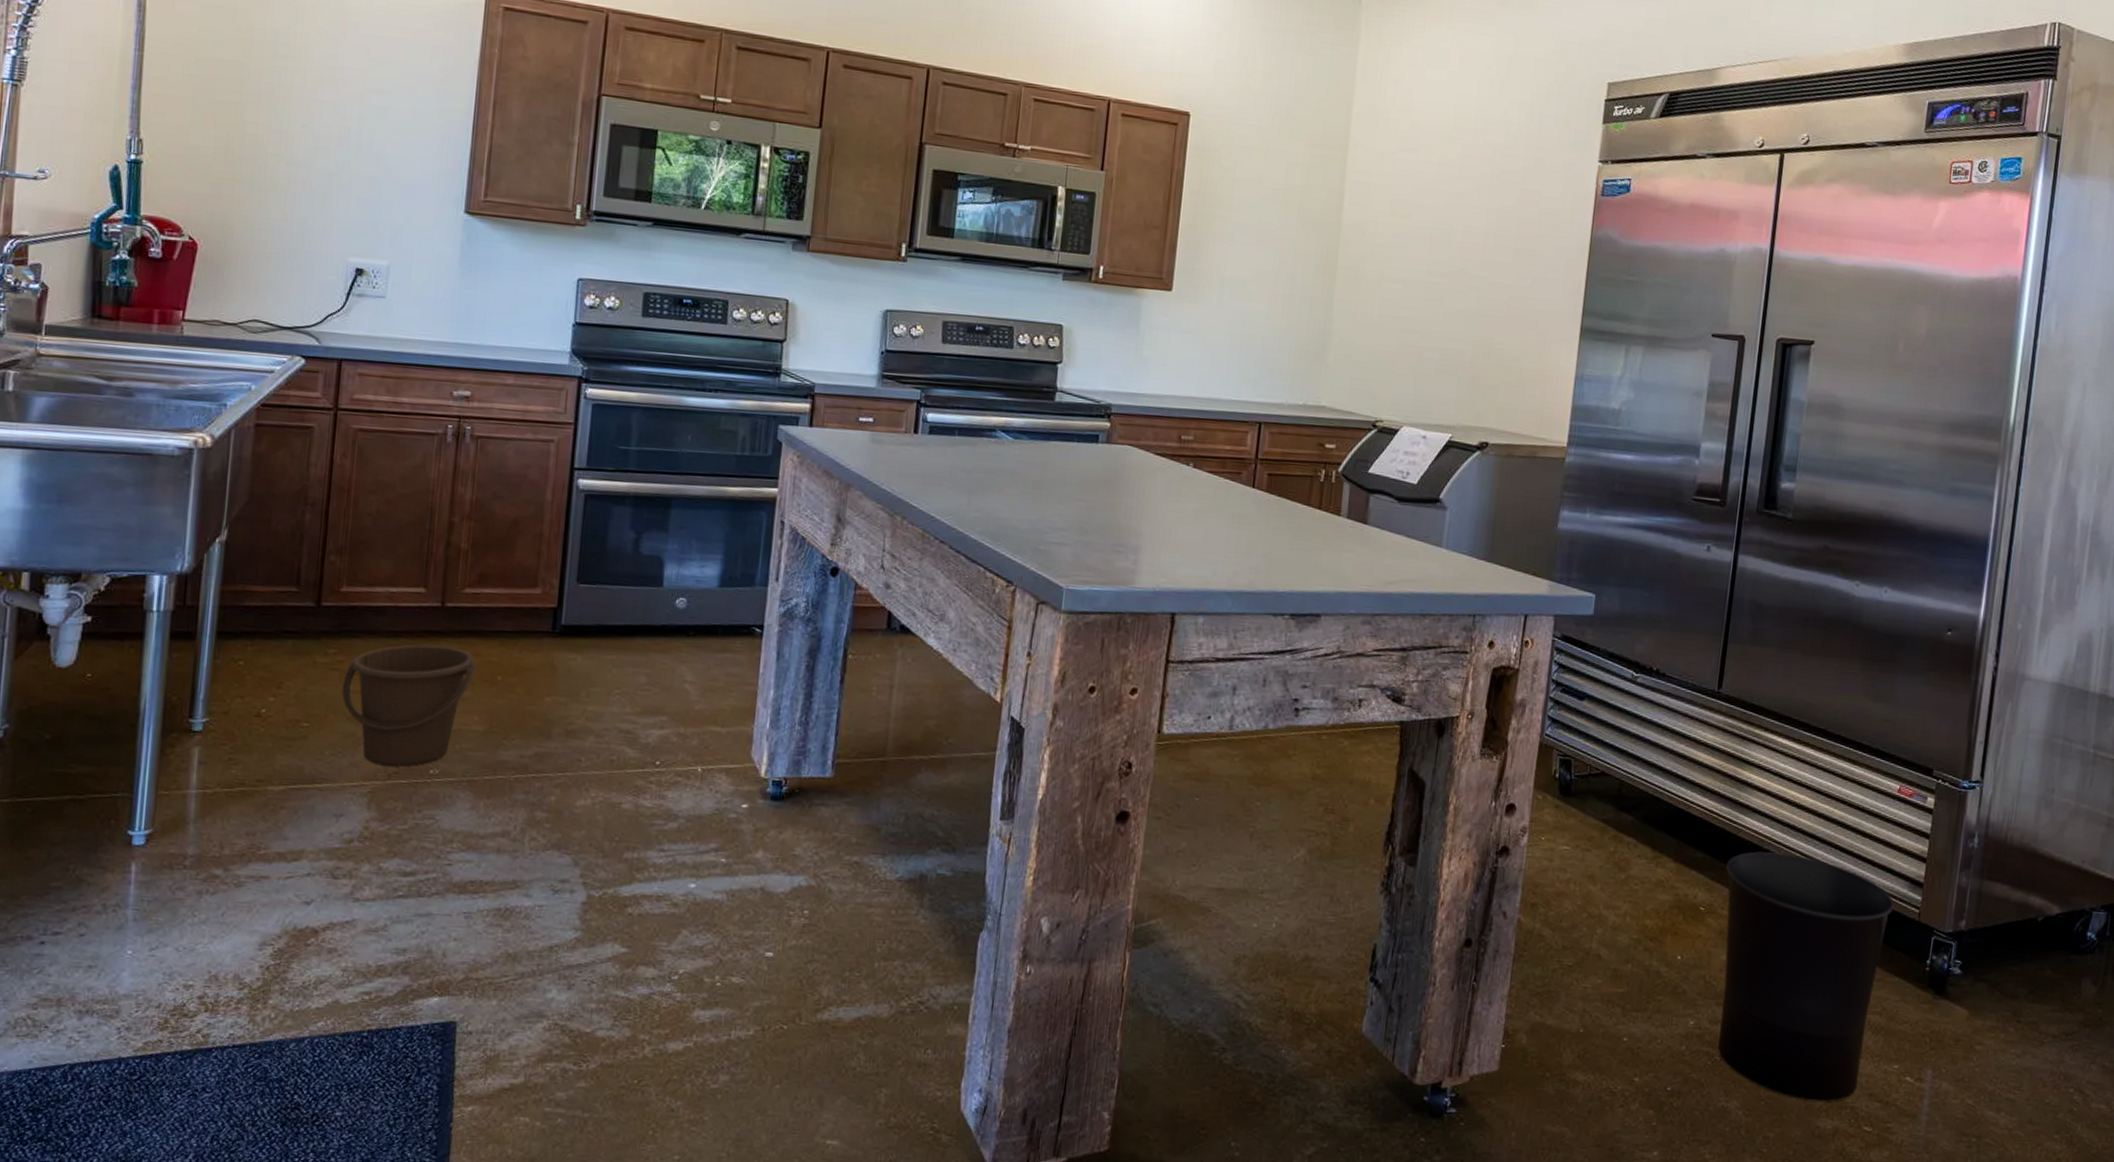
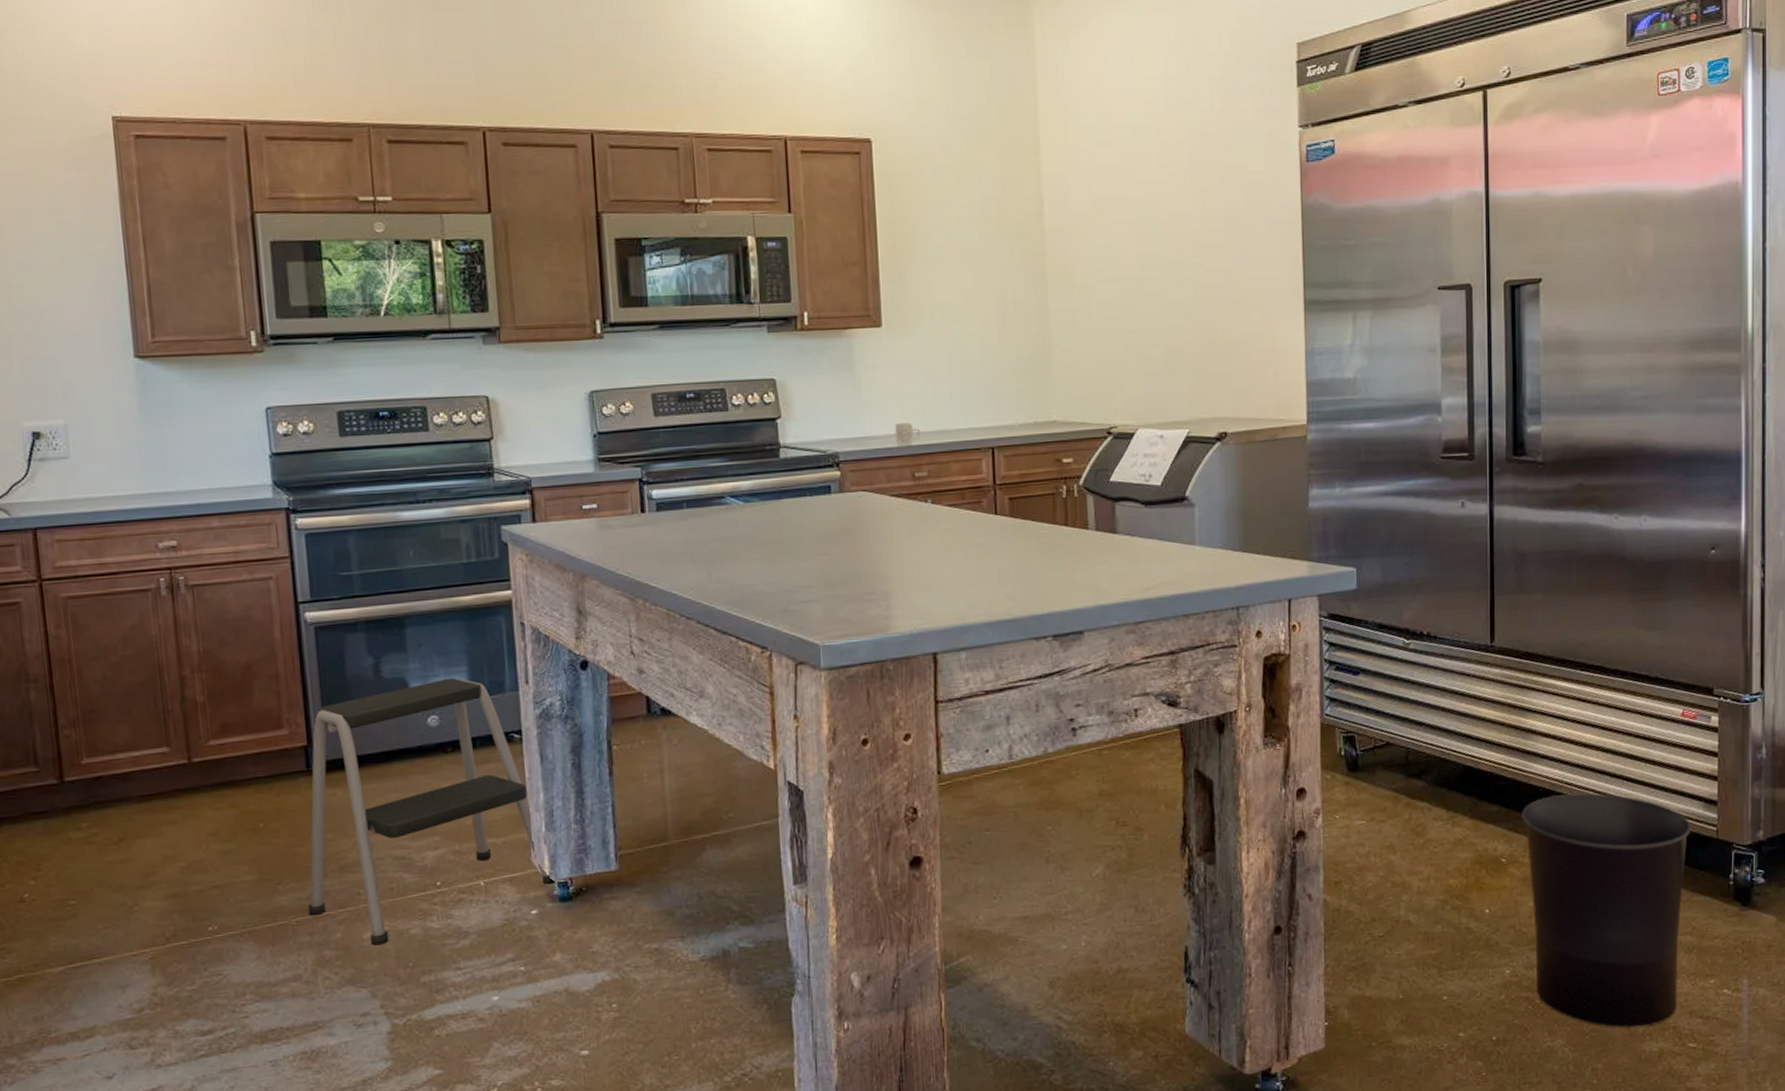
bucket: present [341,644,477,767] -> none [101,801,236,931]
step stool: none [528,563,772,815] -> present [308,678,558,946]
mug: none [1167,385,1194,410] -> present [894,423,921,447]

